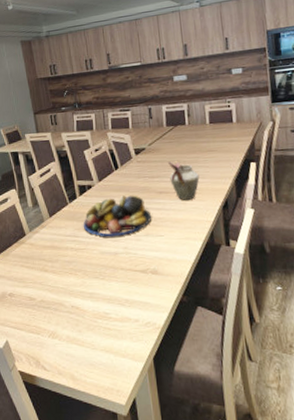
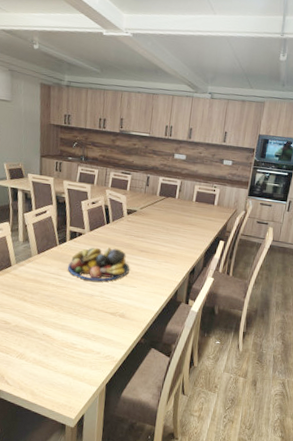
vase: present [168,160,200,201] -> none [152,226,177,263]

